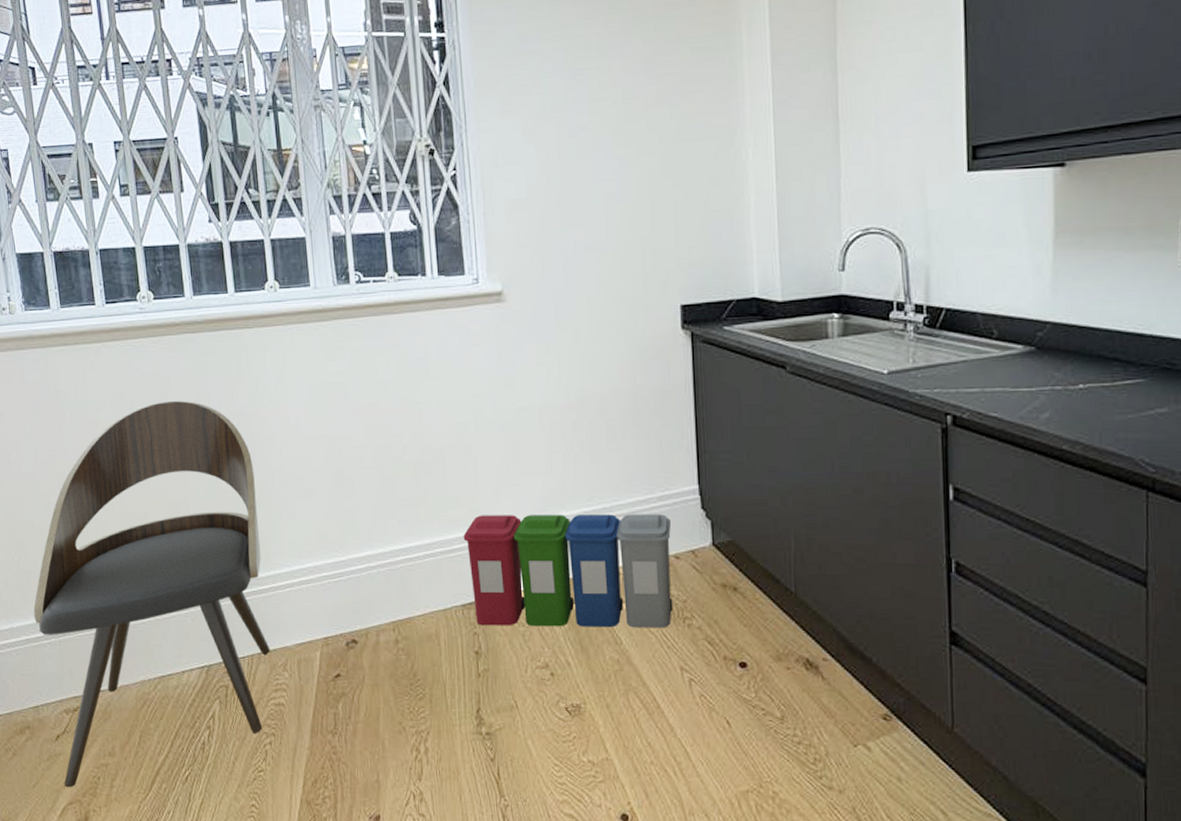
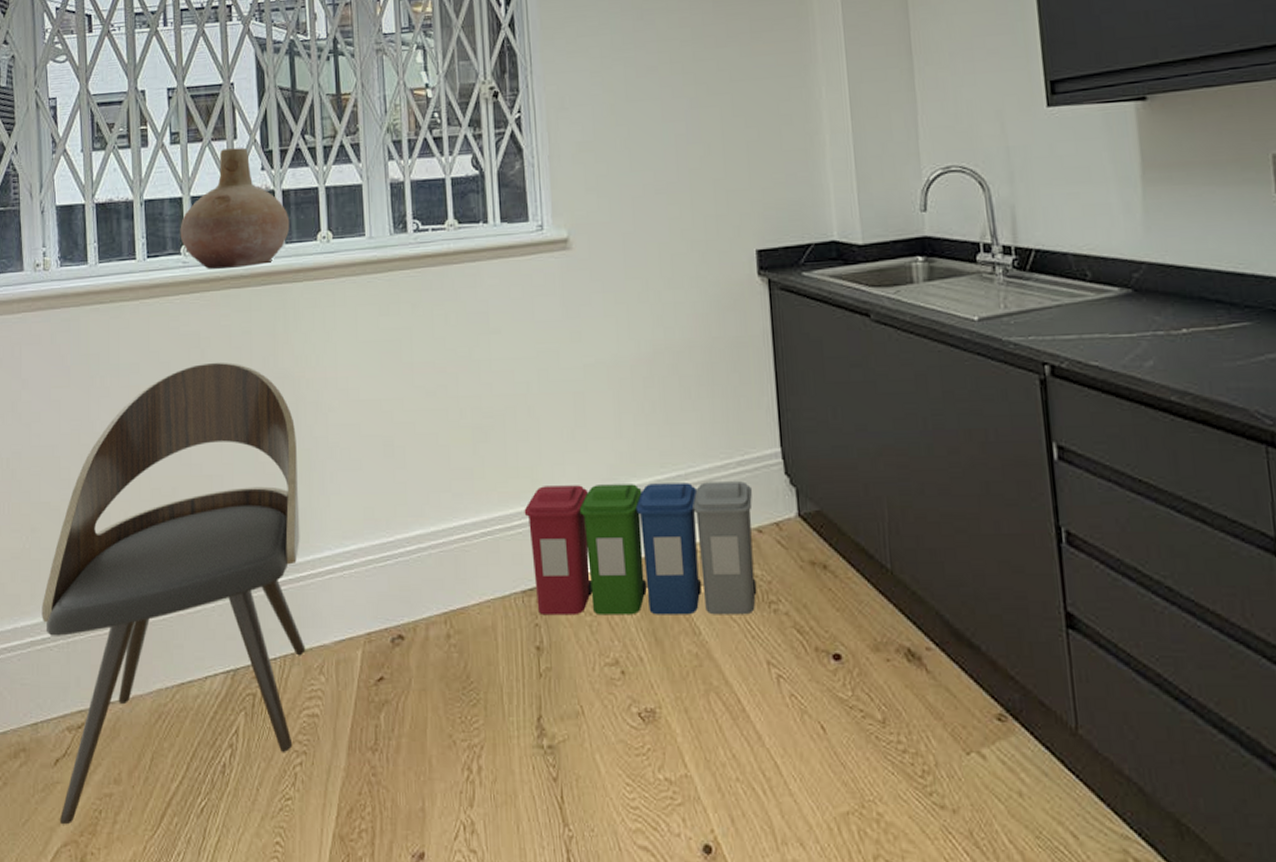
vase: none [135,200,239,316] -> present [180,147,290,270]

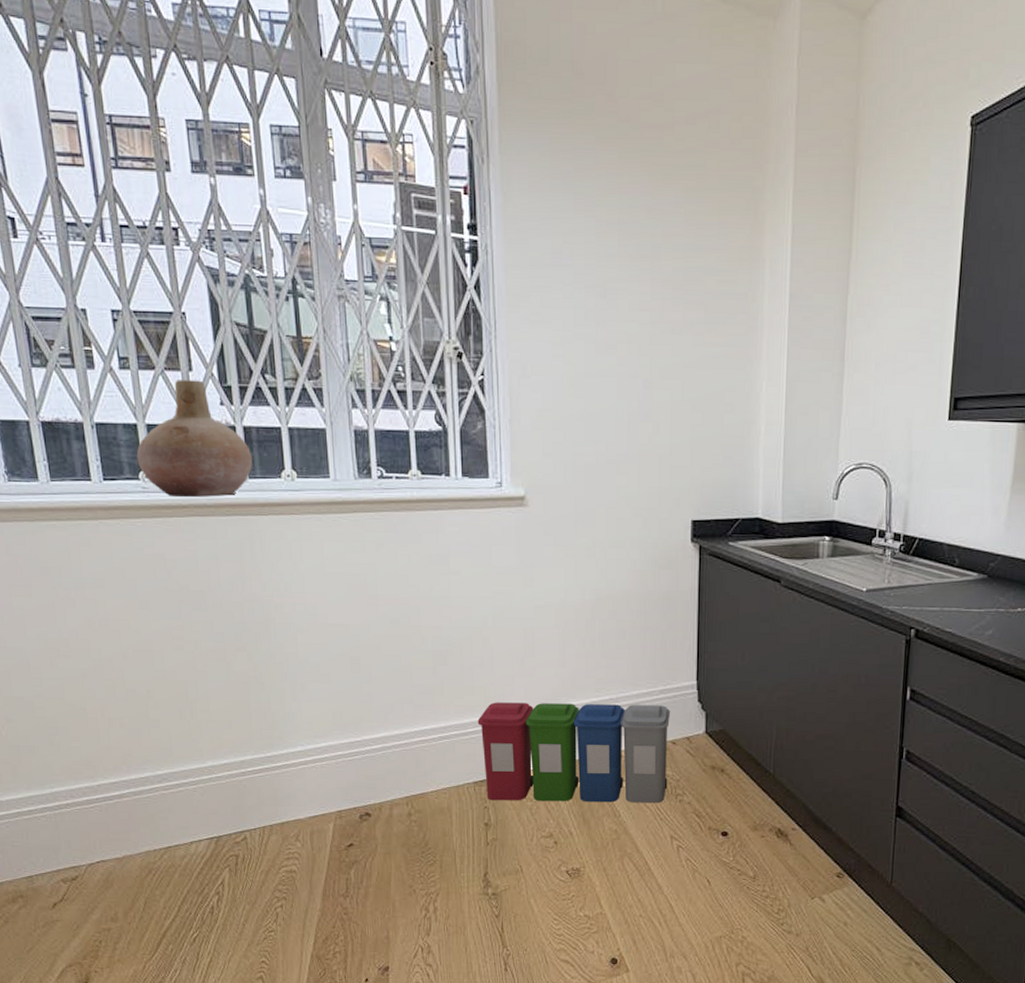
dining chair: present [42,362,306,825] -> none [25,582,283,952]

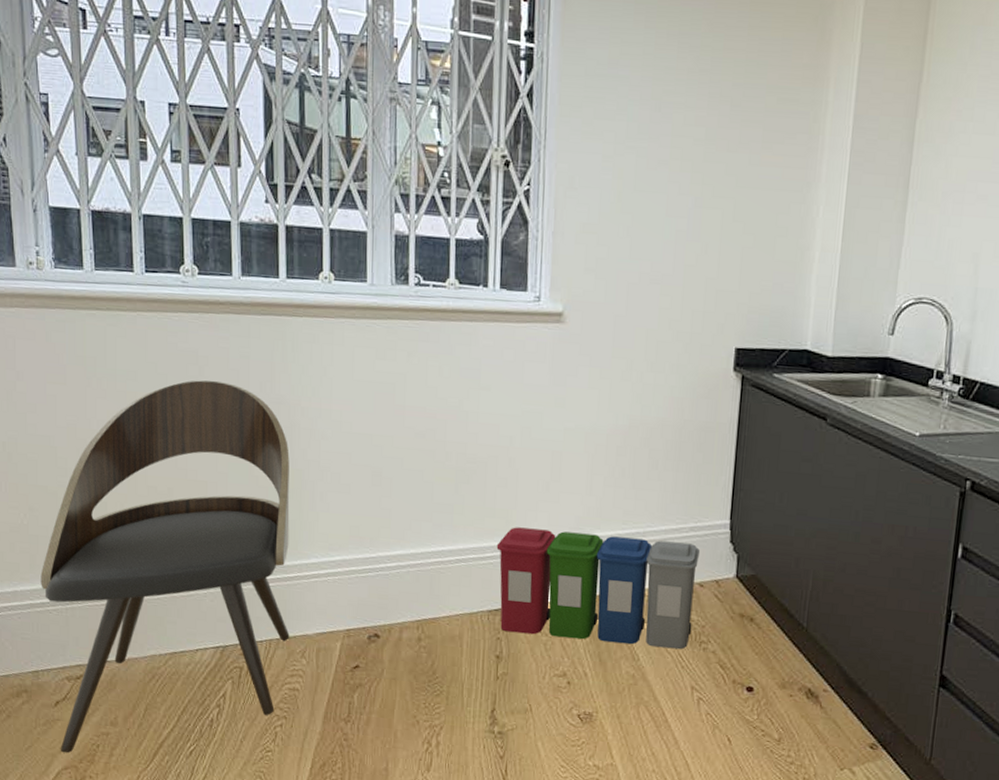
dining chair: none [25,582,283,952] -> present [40,380,290,753]
vase: present [136,380,253,498] -> none [179,175,292,296]

